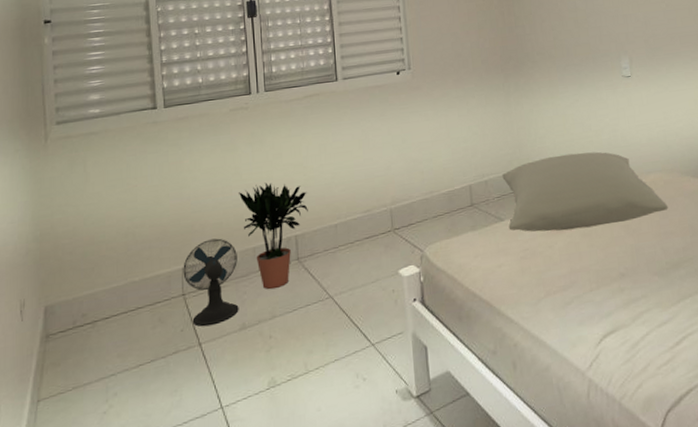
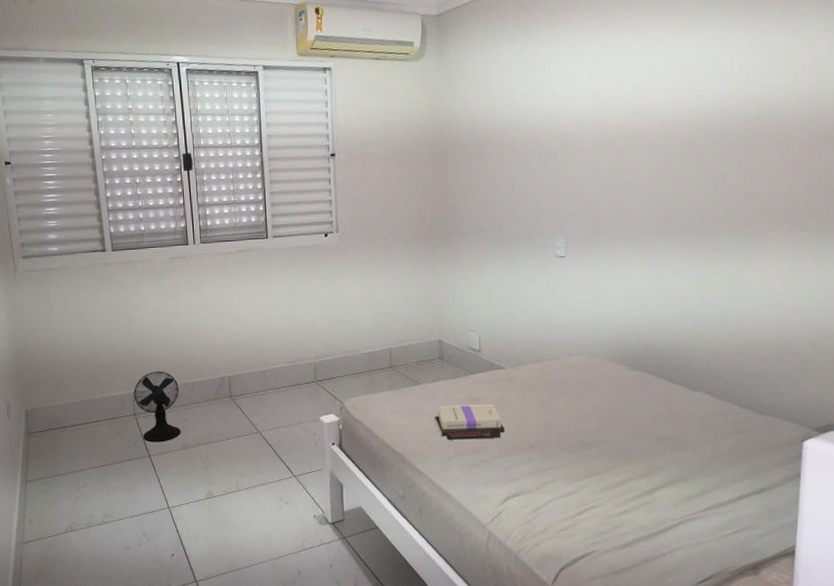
potted plant: present [239,182,308,289] -> none [179,327,240,419]
pillow: present [502,151,668,232] -> none [422,328,587,400]
books: none [520,234,594,279] -> present [434,405,505,440]

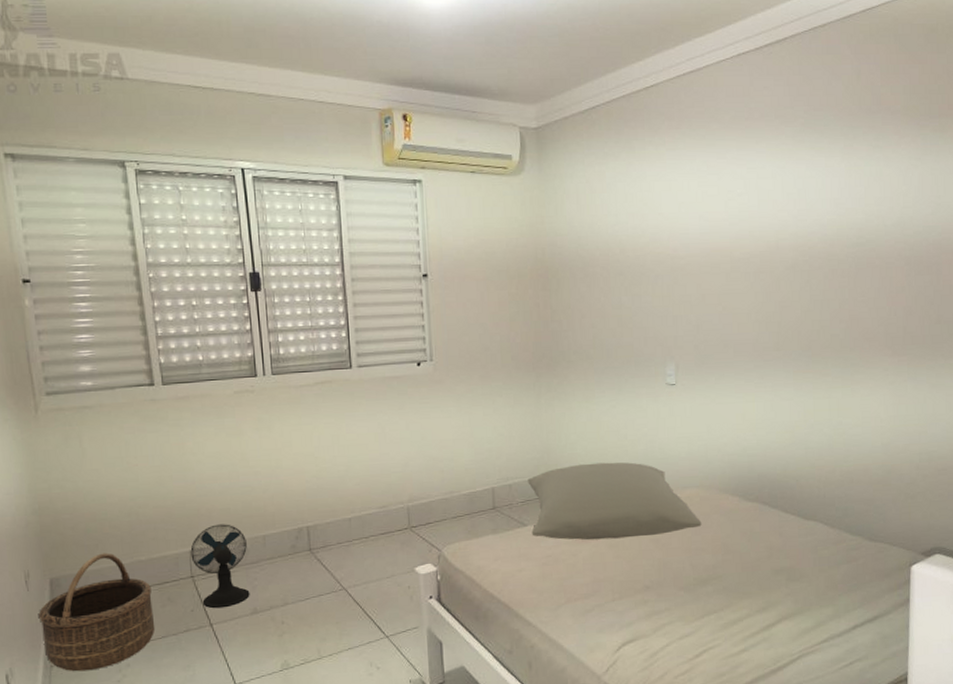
basket: none [17,391,106,488] -> present [39,553,156,672]
pillow: none [422,328,587,400] -> present [528,462,702,541]
books: present [434,405,505,440] -> none [542,544,618,585]

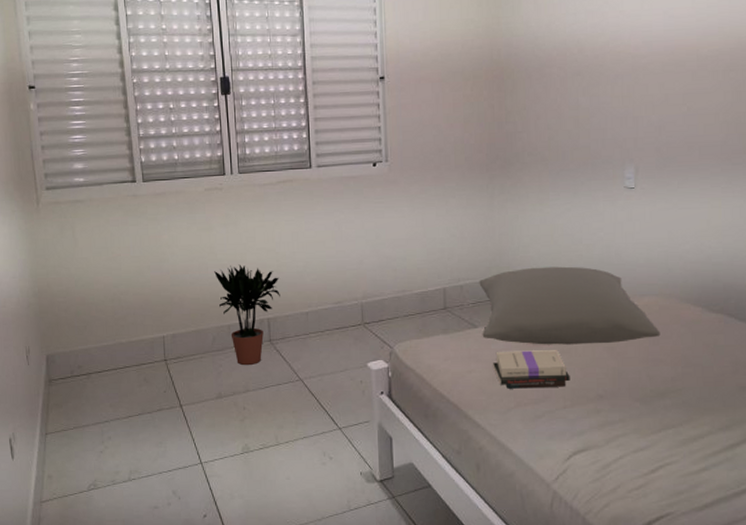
basket: present [39,553,156,672] -> none [37,334,133,441]
fan: present [190,524,250,609] -> none [164,312,216,391]
potted plant: none [246,471,320,577] -> present [214,264,280,365]
books: none [542,544,618,585] -> present [492,350,570,389]

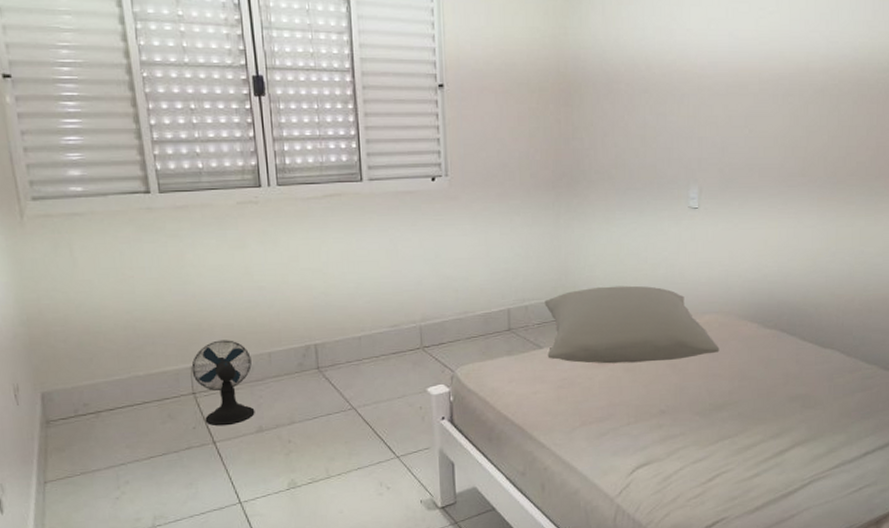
fan: none [164,312,216,391] -> present [191,340,255,426]
potted plant: present [214,264,280,365] -> none [251,286,329,395]
books: present [492,350,570,389] -> none [557,368,634,408]

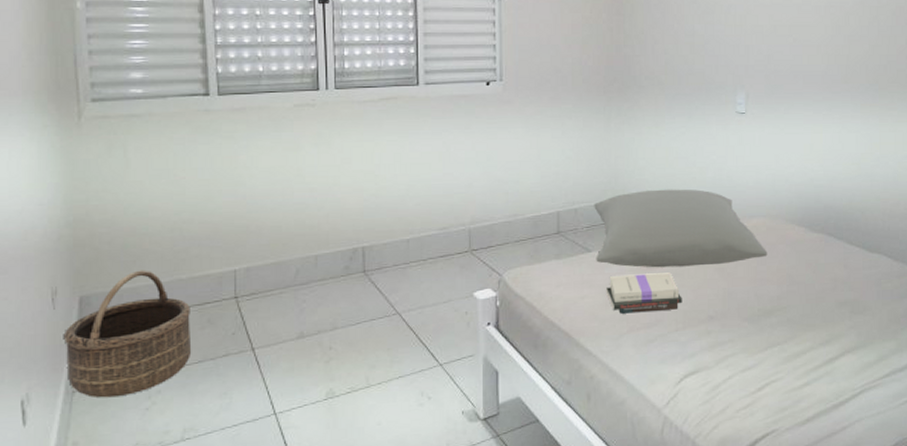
basket: none [30,367,156,488] -> present [65,270,192,398]
fan: present [191,340,255,426] -> none [236,242,297,332]
books: none [557,368,634,408] -> present [605,272,682,314]

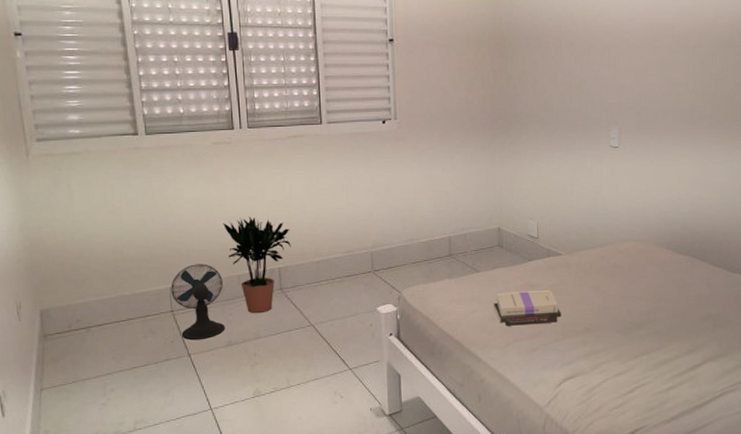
basket: present [65,270,192,398] -> none [30,287,138,395]
fan: none [236,242,297,332] -> present [171,264,225,341]
potted plant: none [301,188,378,299] -> present [223,216,291,313]
pillow: present [594,189,768,268] -> none [481,216,638,286]

